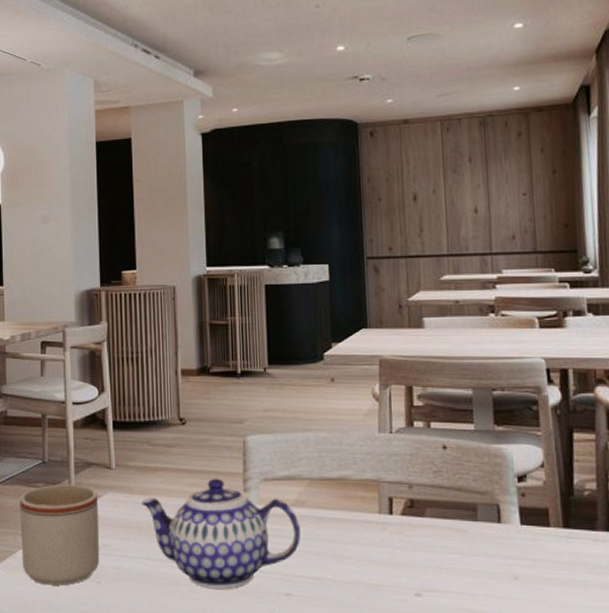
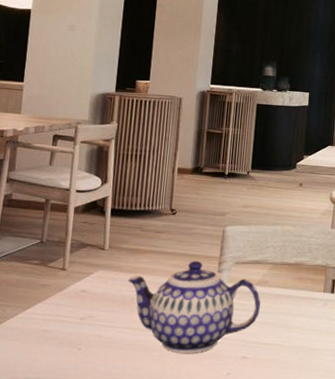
mug: present [19,484,100,586] -> none [8,262,89,352]

